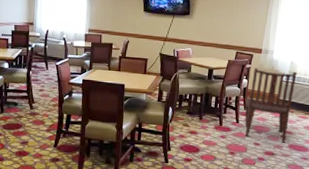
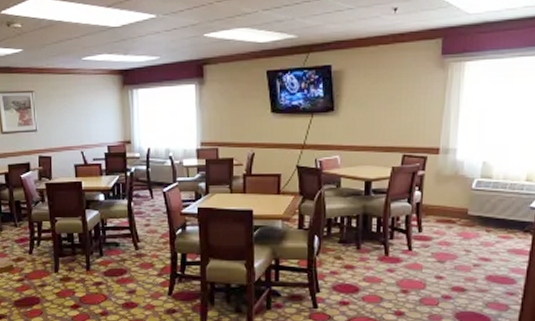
dining chair: present [244,67,297,143] -> none [419,173,493,274]

